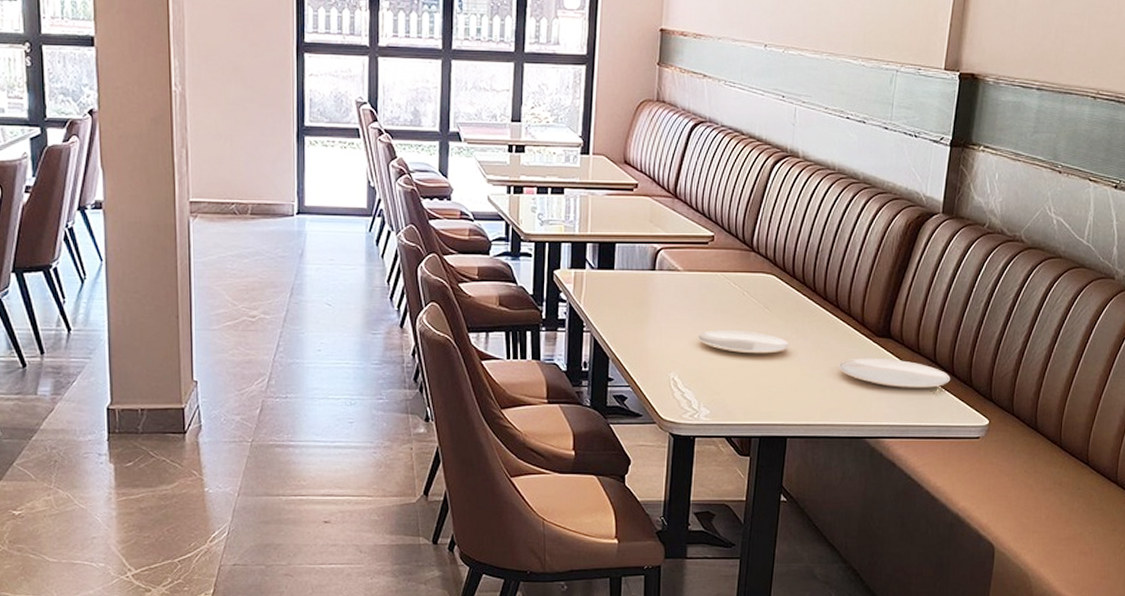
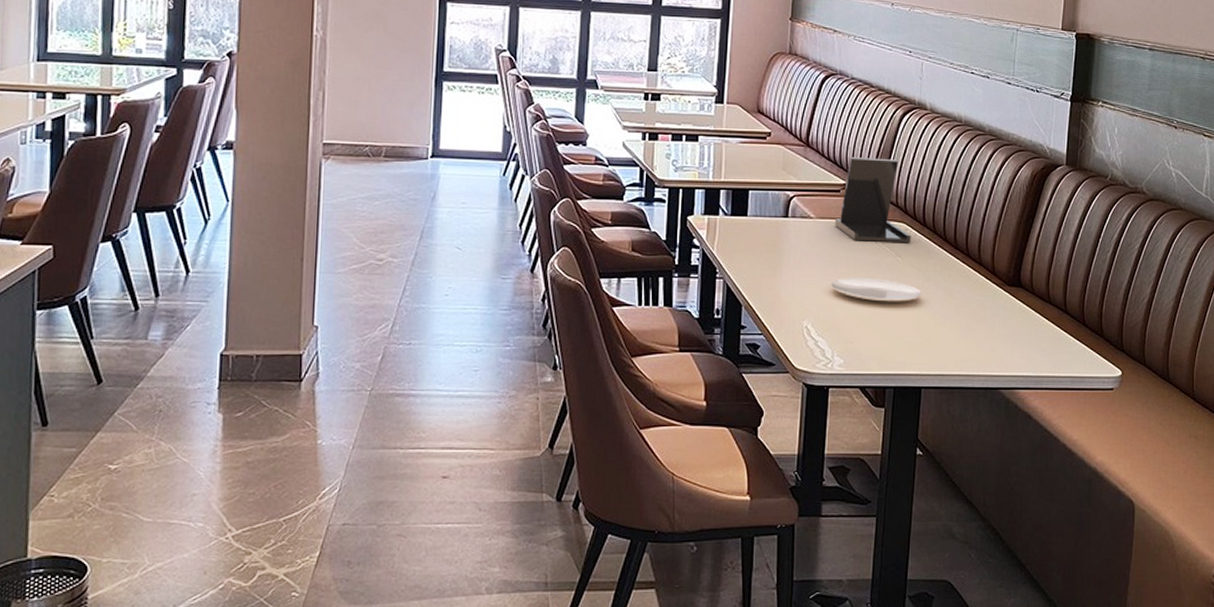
tablet stand: none [703,208,780,295] -> present [835,157,911,243]
plate: present [838,358,951,388] -> none [970,307,1082,338]

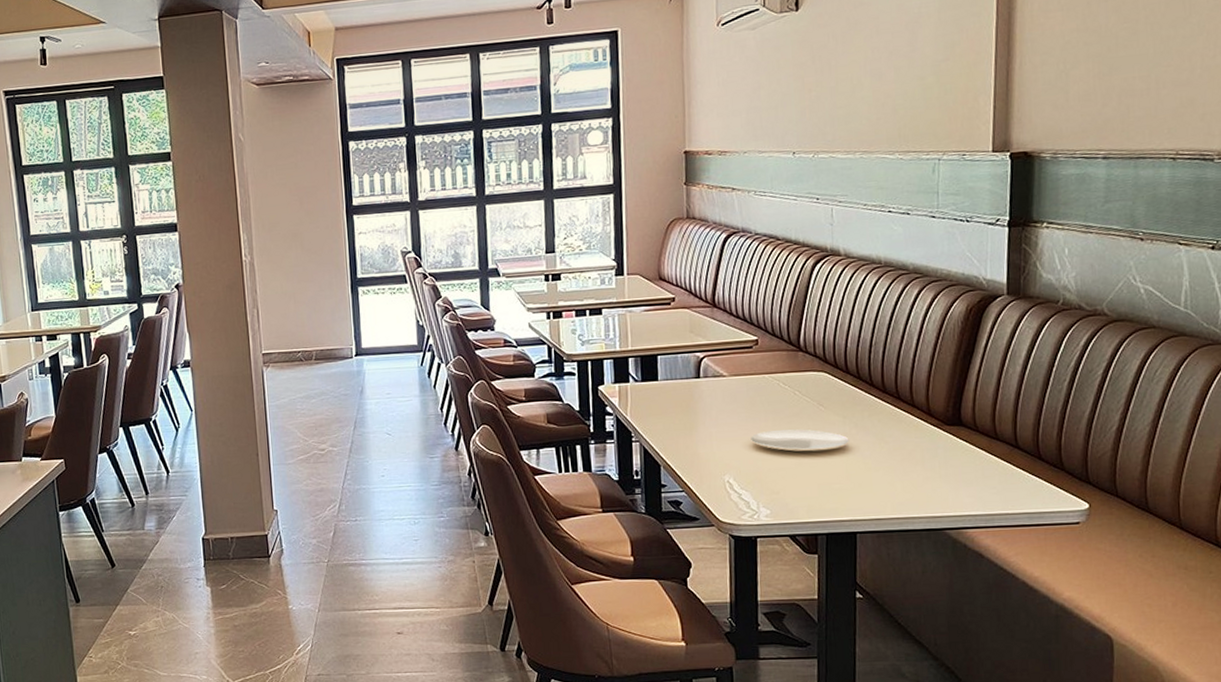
tablet stand: present [835,157,911,243] -> none [749,309,834,395]

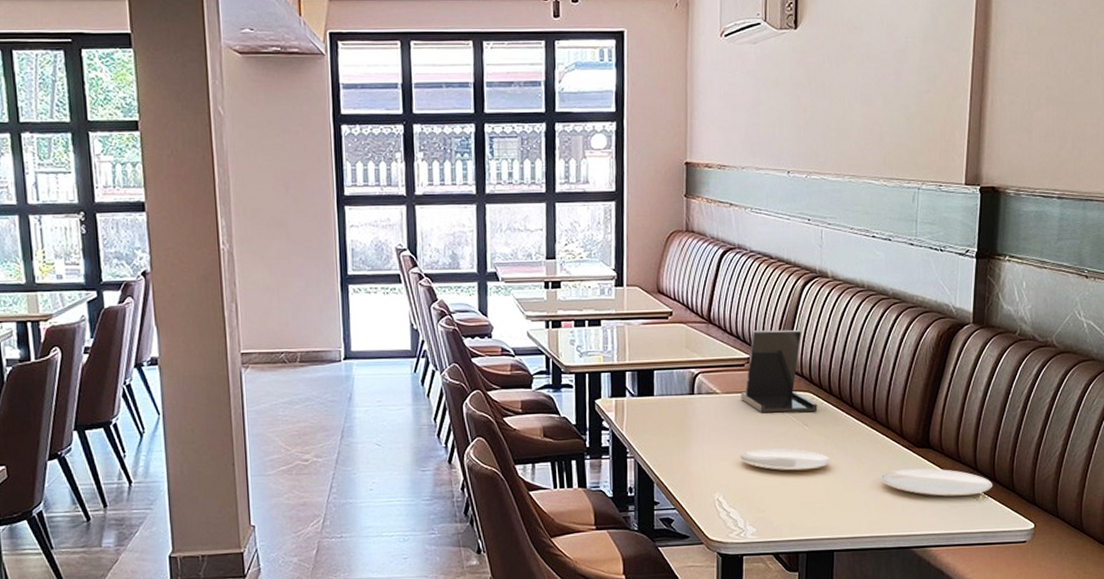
tablet stand: none [749,309,834,395] -> present [741,329,818,413]
plate: none [906,446,1038,476] -> present [880,468,993,497]

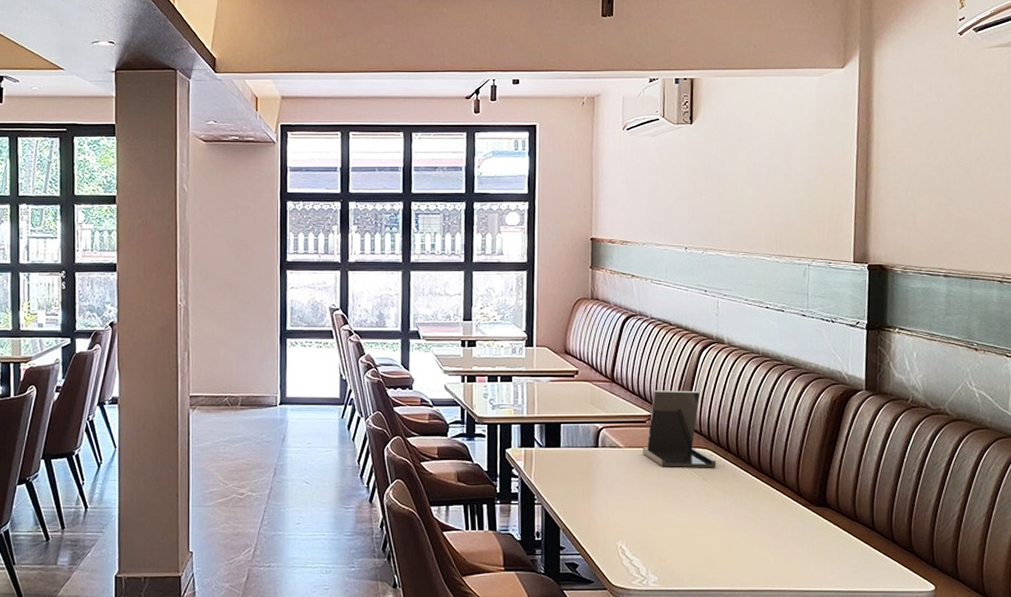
plate: present [740,448,830,471] -> none [642,500,729,523]
plate: present [880,468,993,497] -> none [778,525,892,555]

